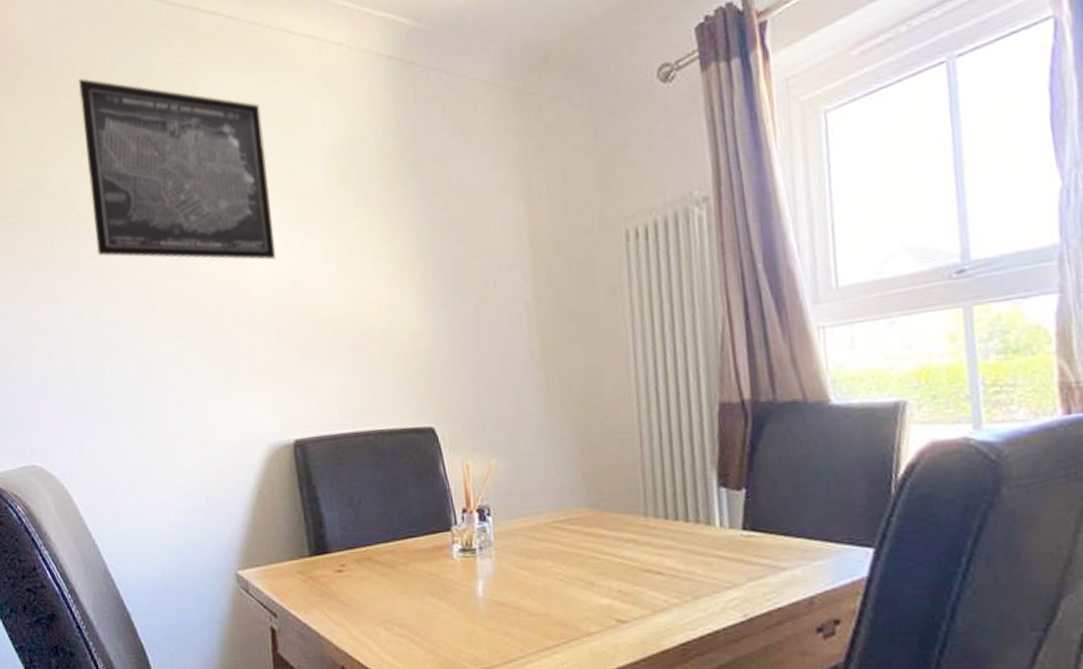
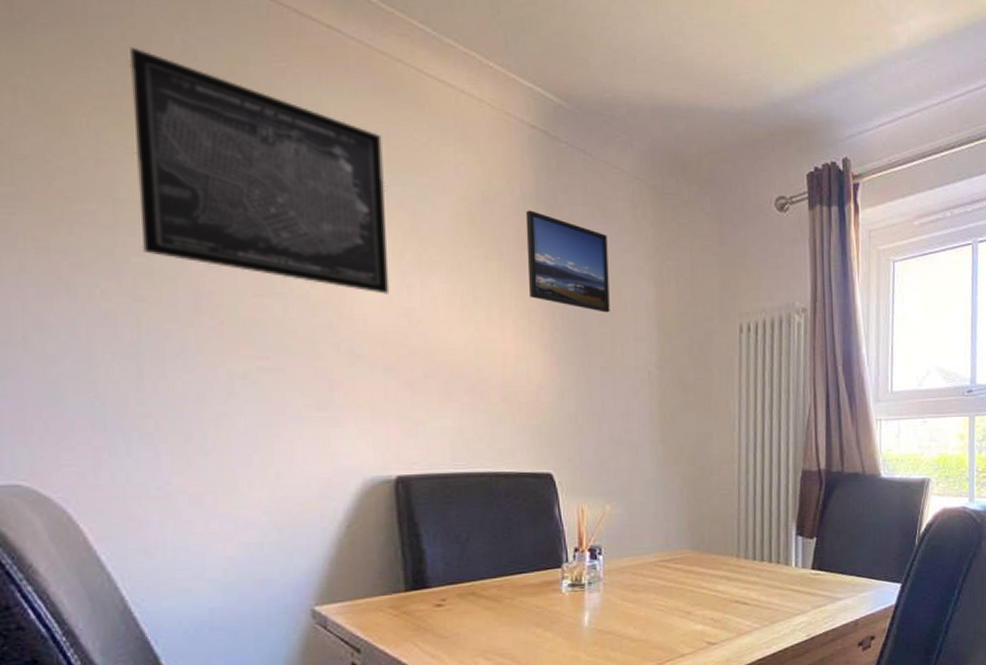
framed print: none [388,146,479,244] -> present [525,210,610,313]

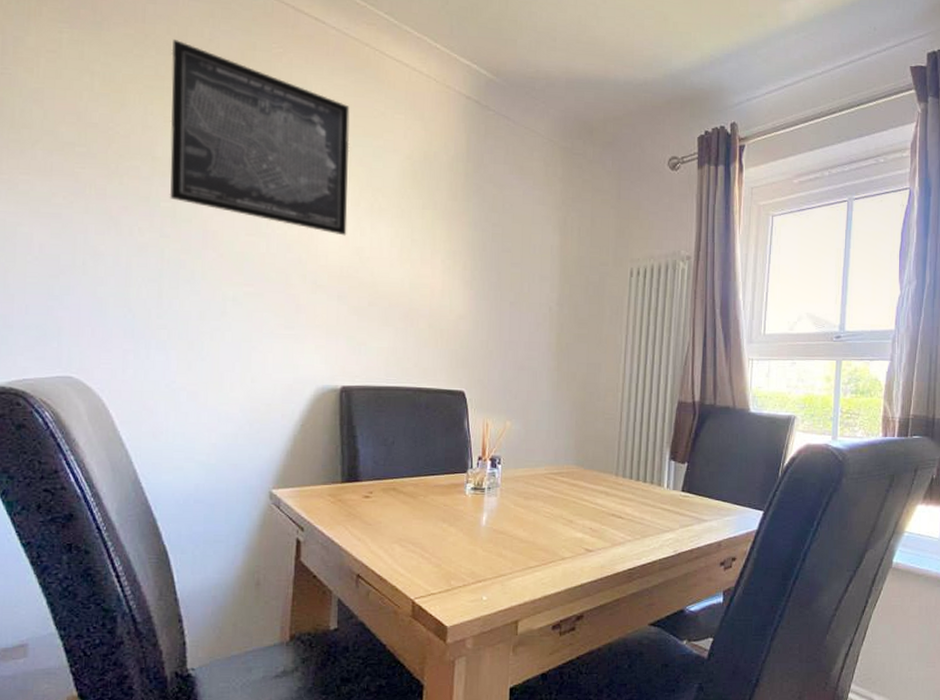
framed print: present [525,210,610,313] -> none [455,167,523,256]

